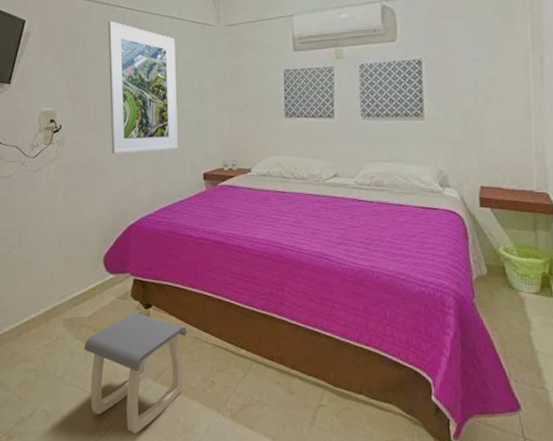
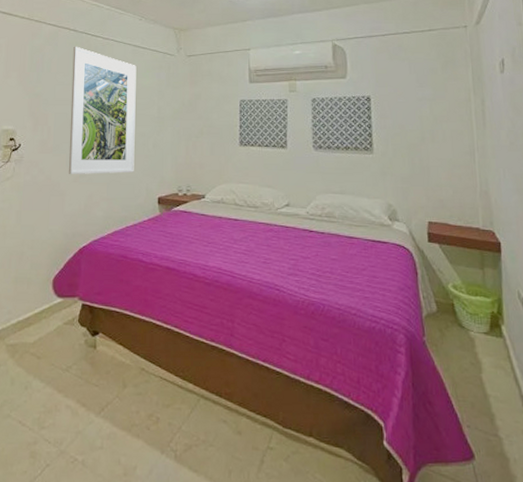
stool: present [84,312,187,434] -> none [25,339,133,475]

